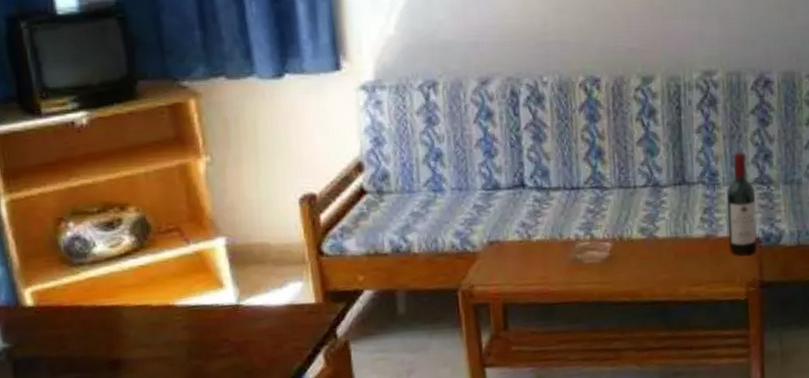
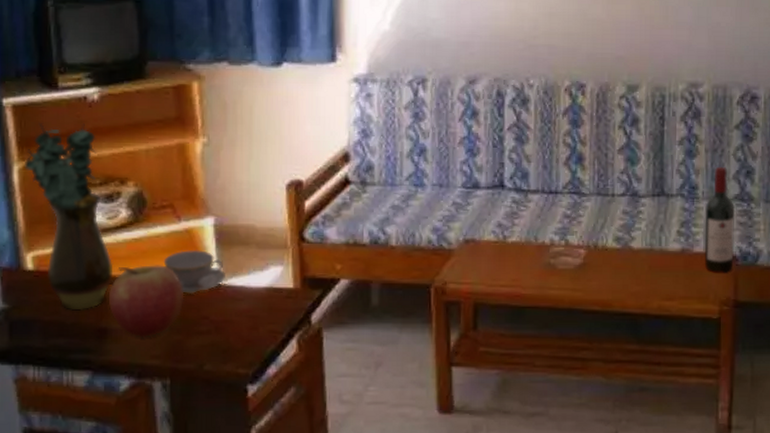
vase: none [11,150,122,344] -> present [24,123,114,311]
fruit: none [118,290,201,366] -> present [108,265,184,338]
teacup: none [175,271,243,317] -> present [163,249,225,294]

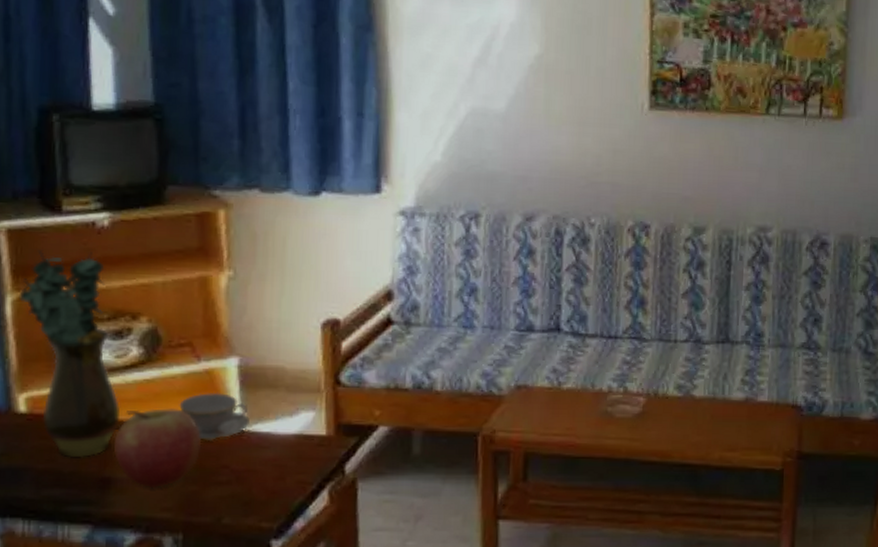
wine bottle: present [704,166,736,273] -> none [768,313,802,423]

